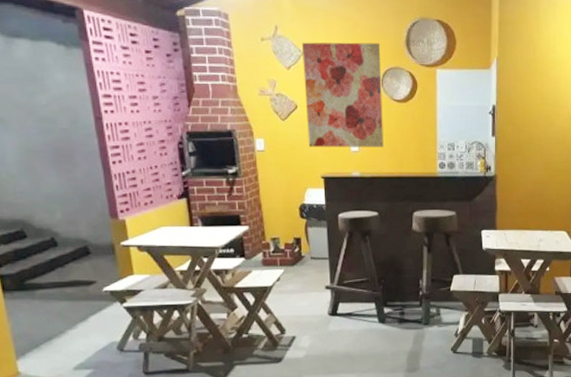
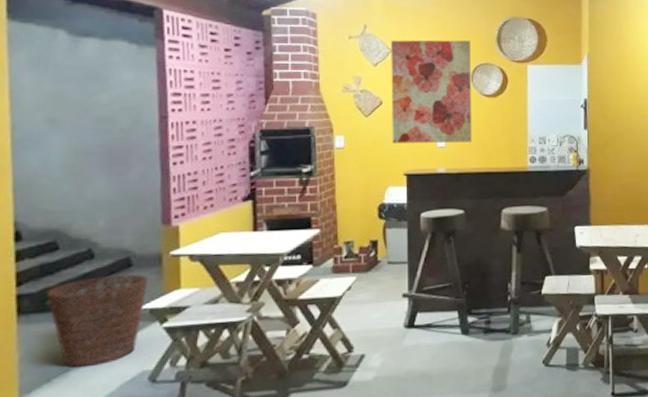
basket: none [23,261,106,336] -> present [46,274,148,368]

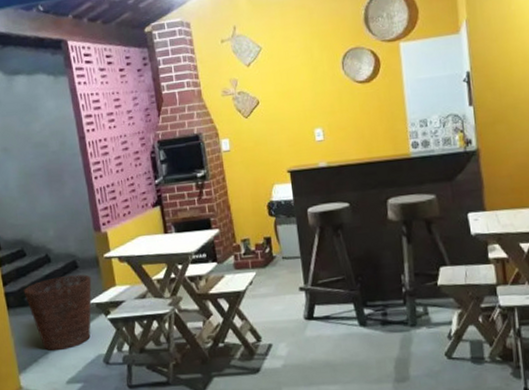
wall art: present [391,40,472,143] -> none [260,26,350,142]

